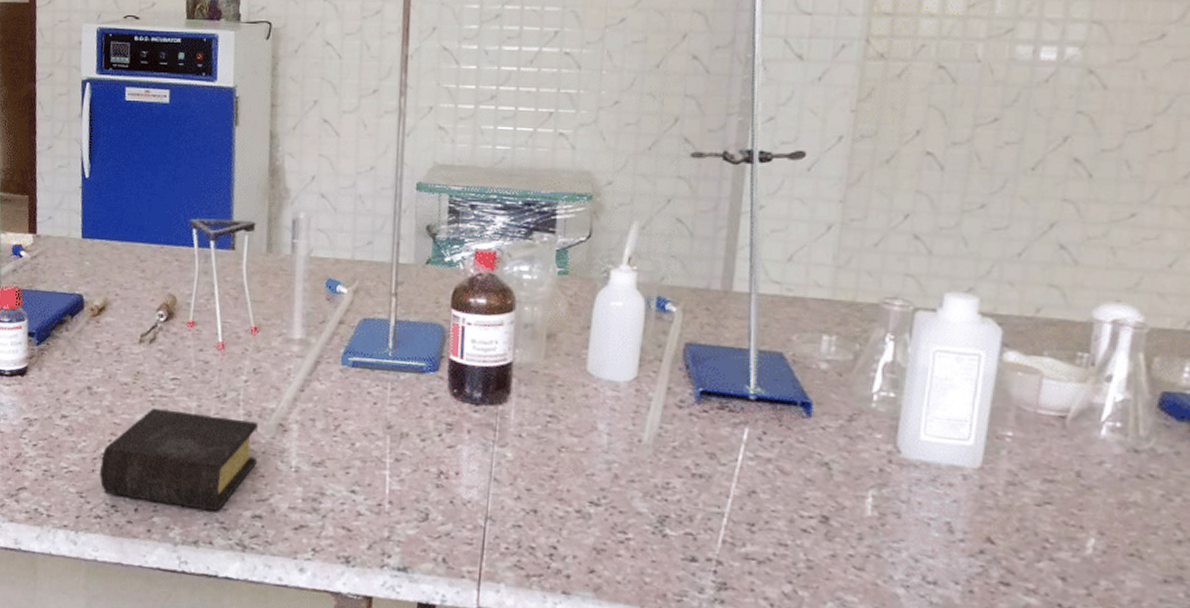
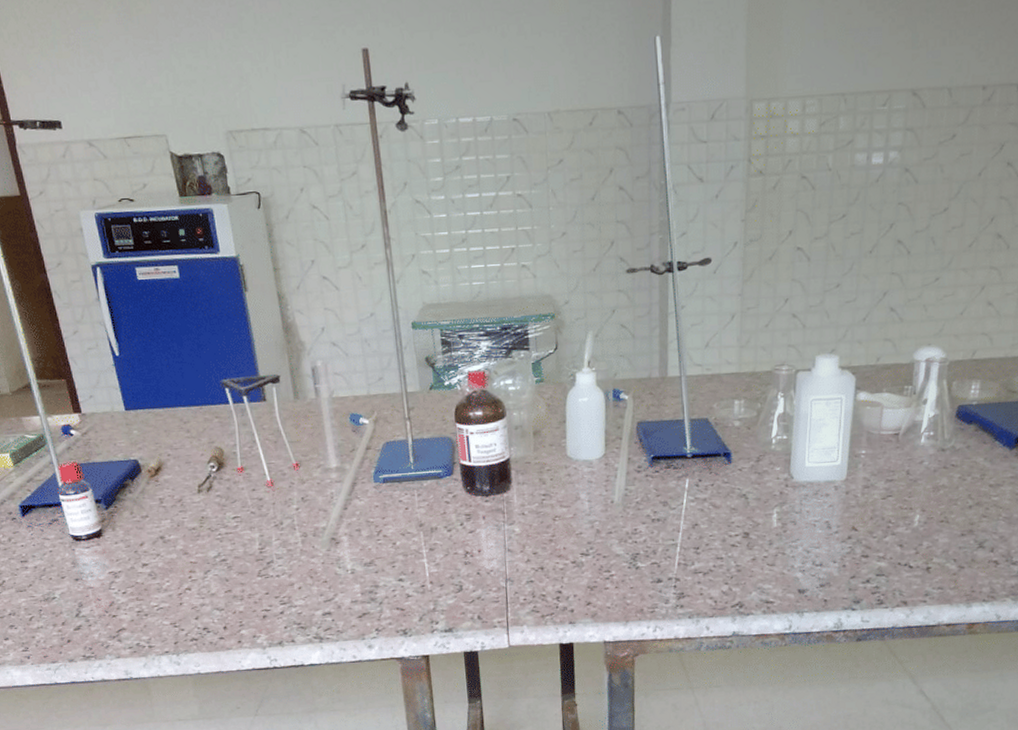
book: present [100,408,258,511] -> none [186,540,319,620]

